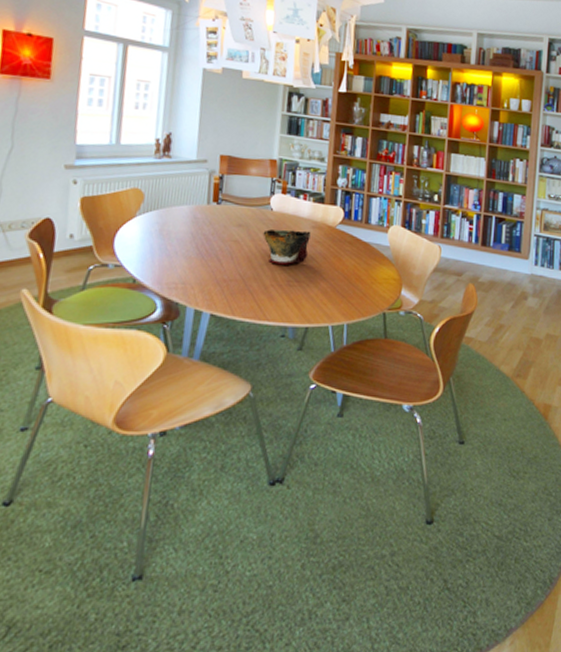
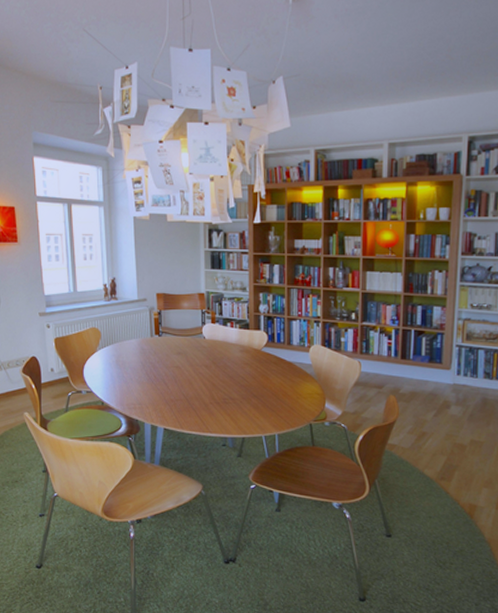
bowl: present [263,229,311,265] -> none [199,354,240,385]

